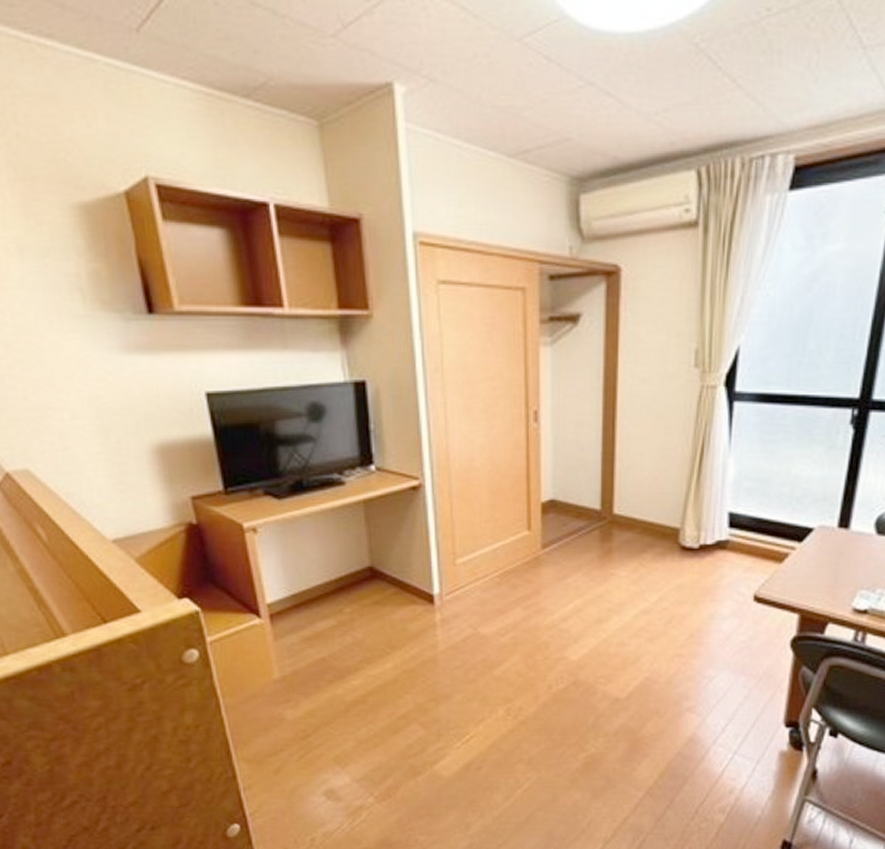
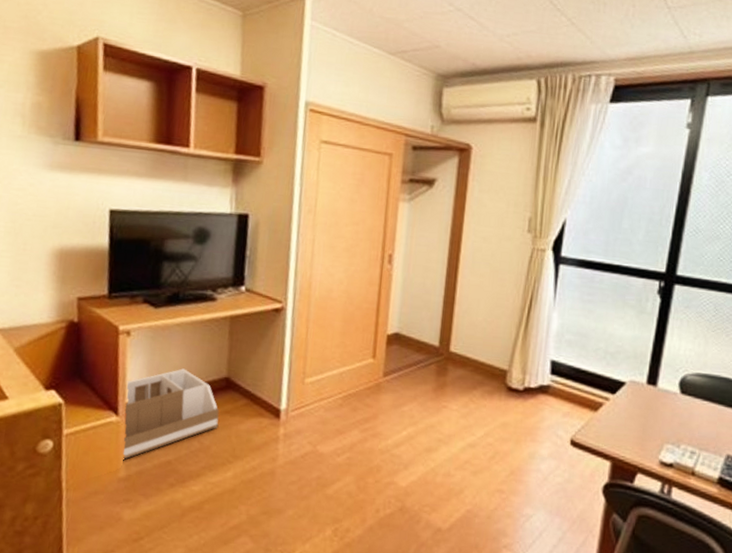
storage bin: none [263,562,370,662] -> present [122,368,220,461]

